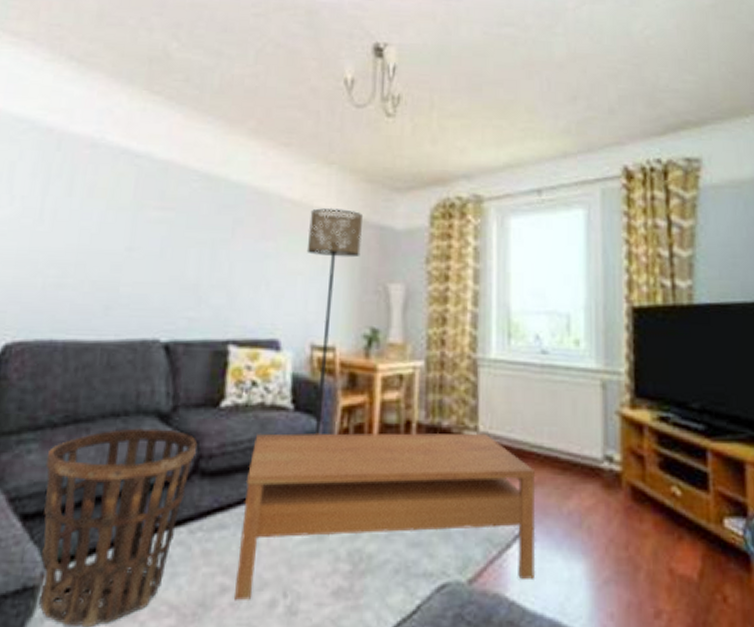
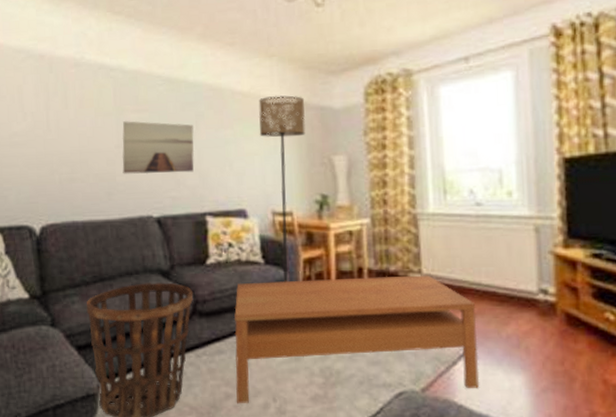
wall art: none [129,219,229,289] -> present [122,121,195,174]

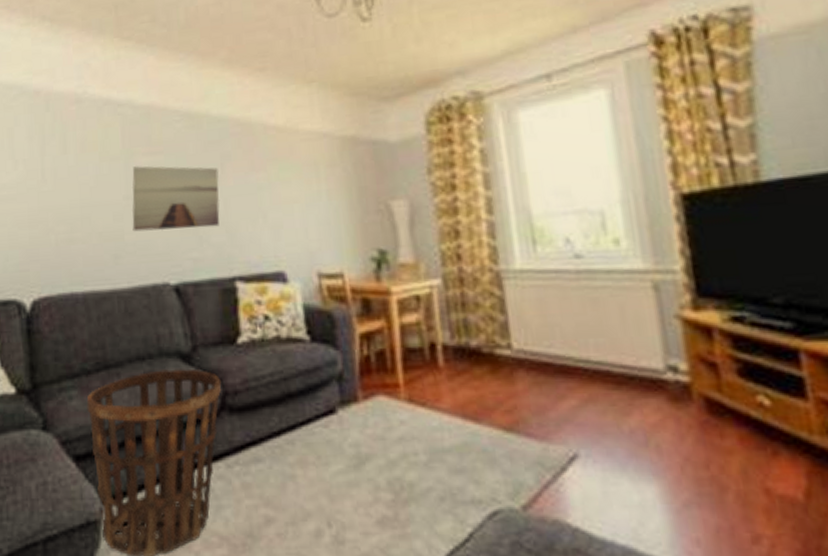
coffee table: present [233,275,480,404] -> none [273,350,600,532]
floor lamp: present [258,95,306,283] -> none [296,128,356,365]

